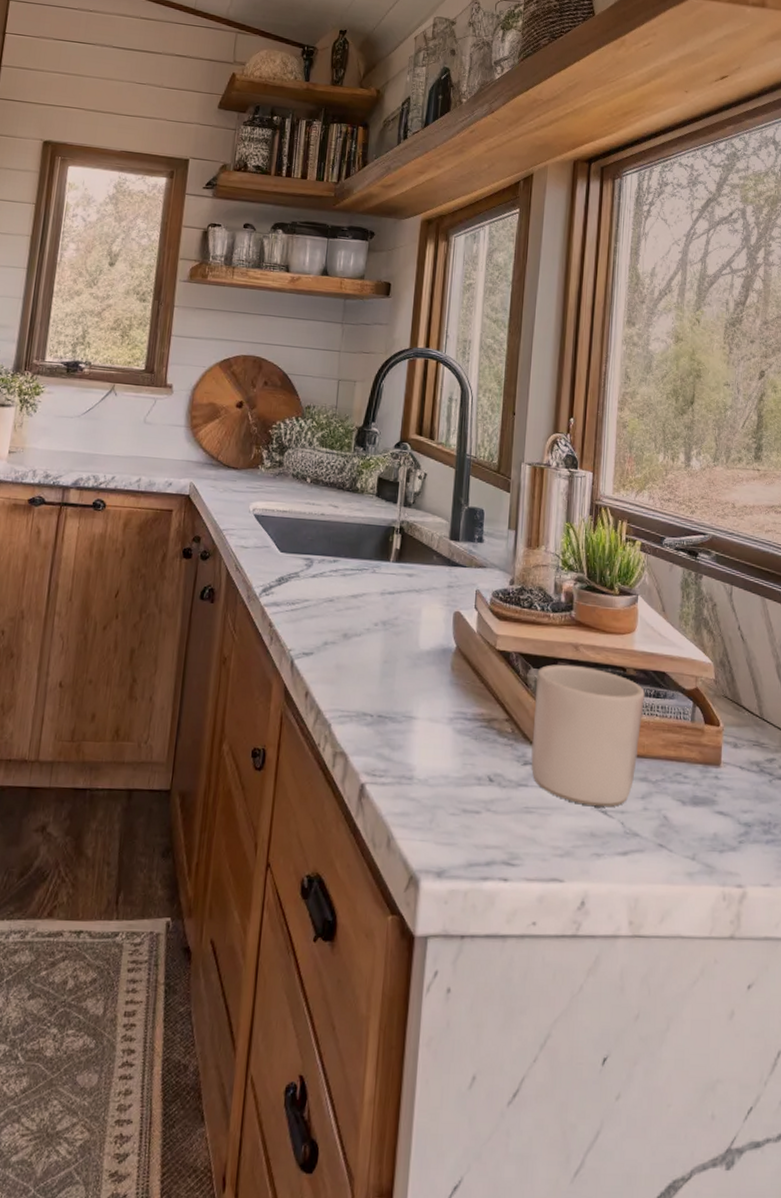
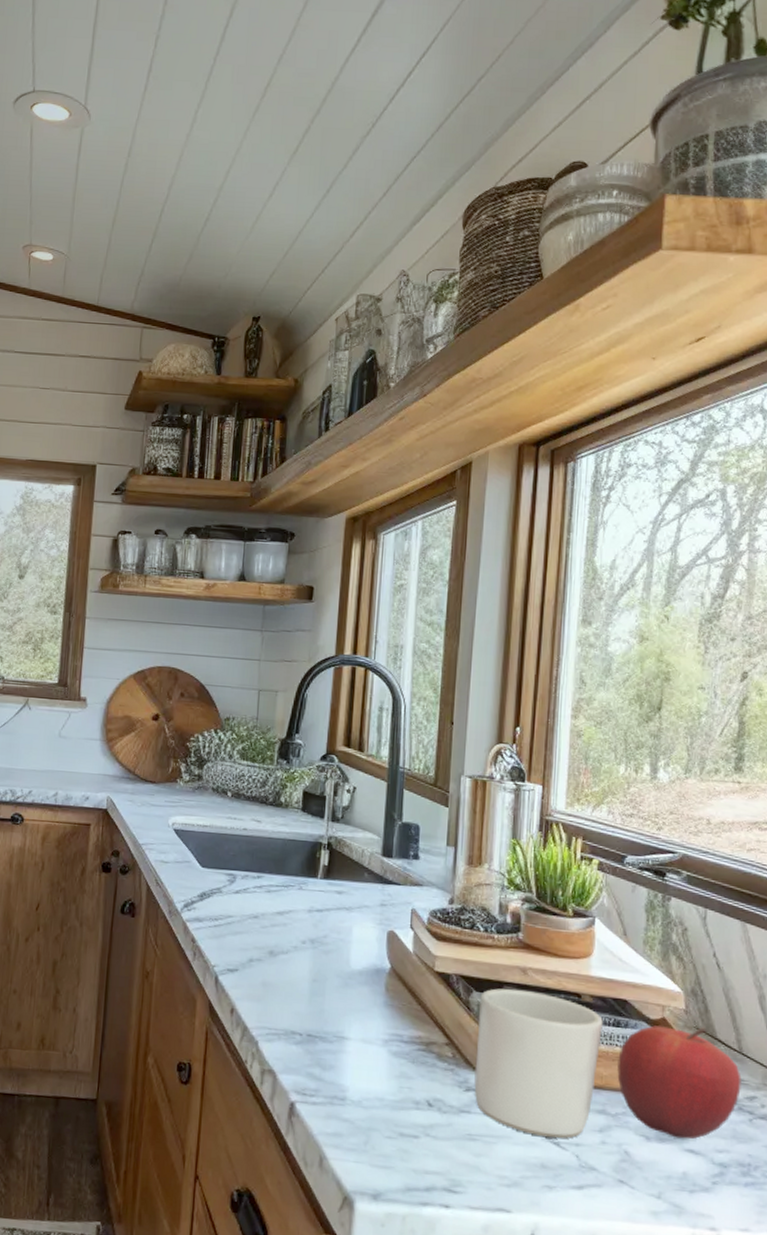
fruit: none [657,694,763,802] -> present [617,1024,742,1139]

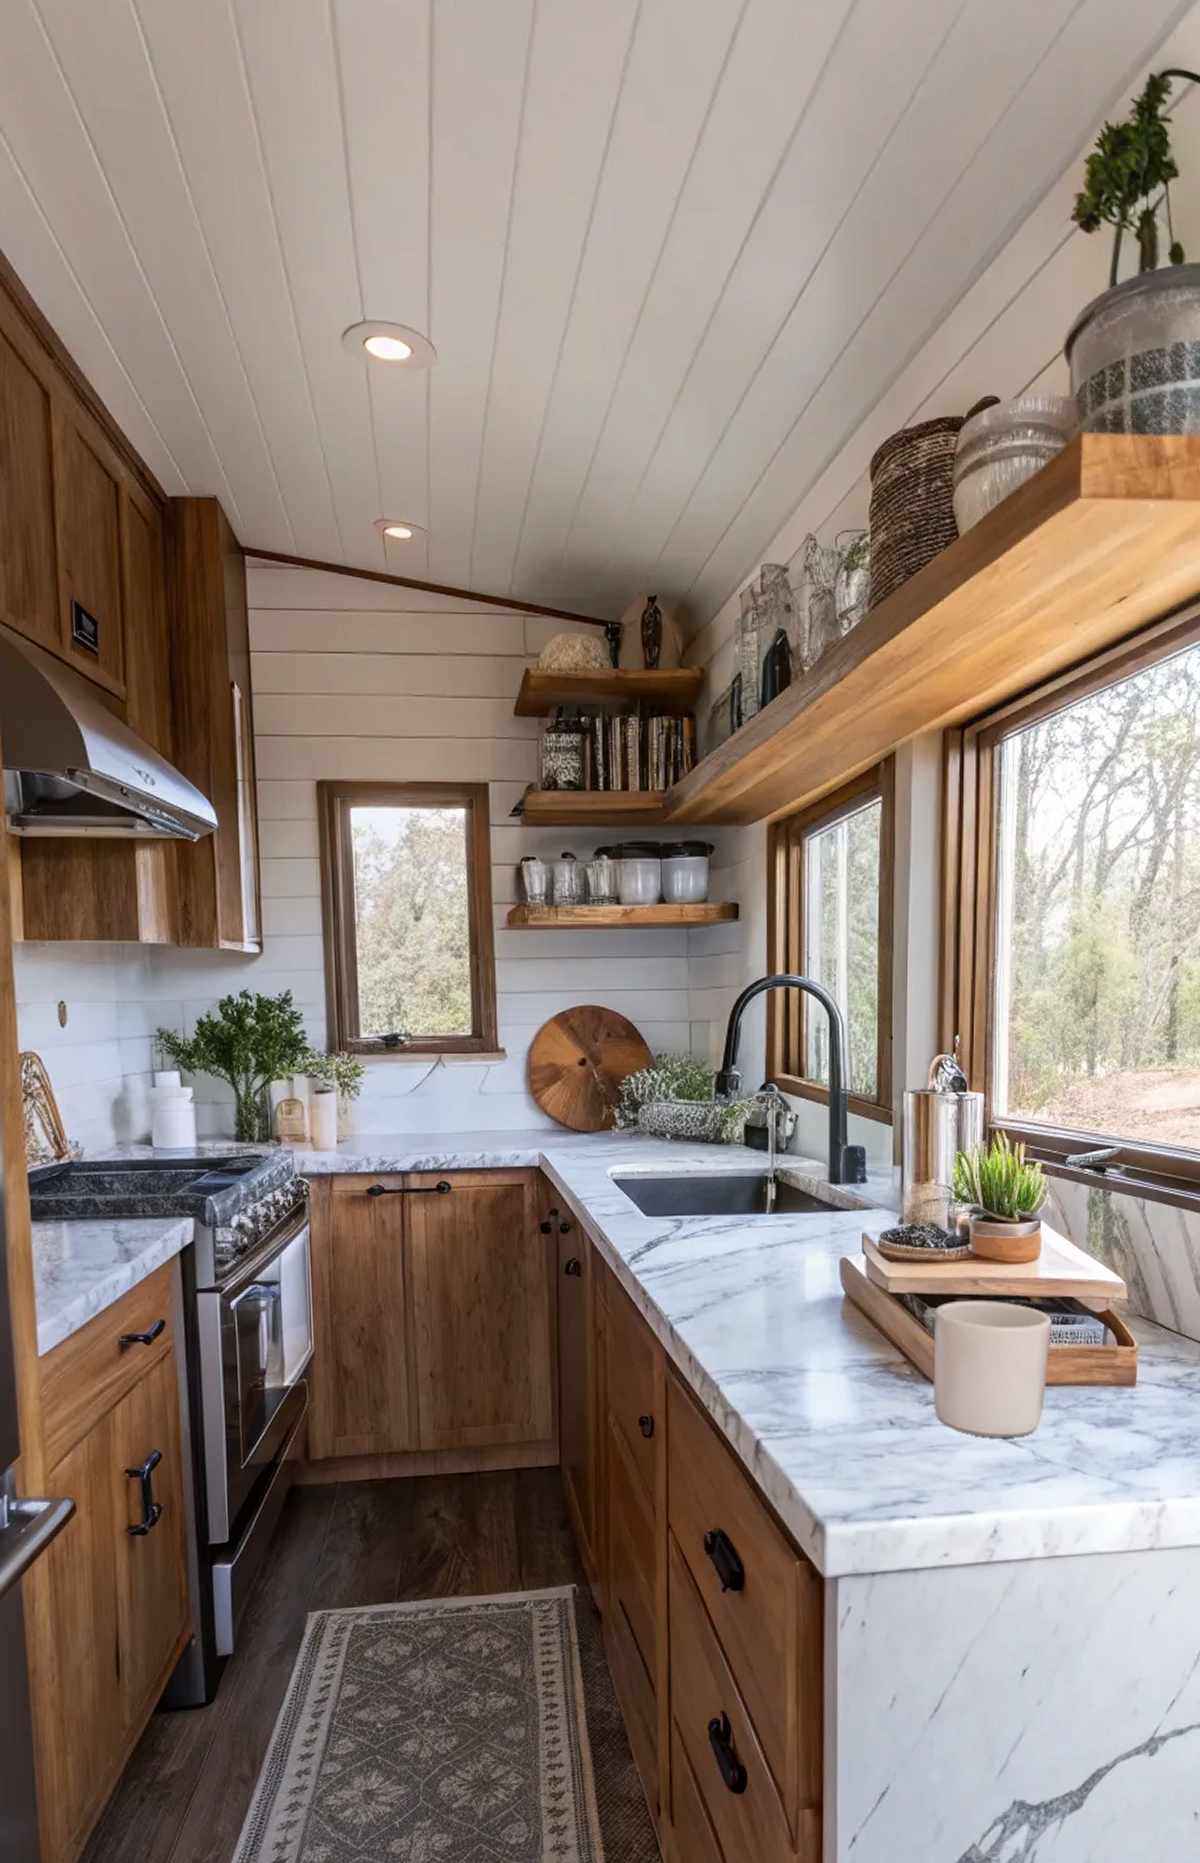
fruit: present [617,1024,742,1139] -> none [1067,1313,1181,1422]

